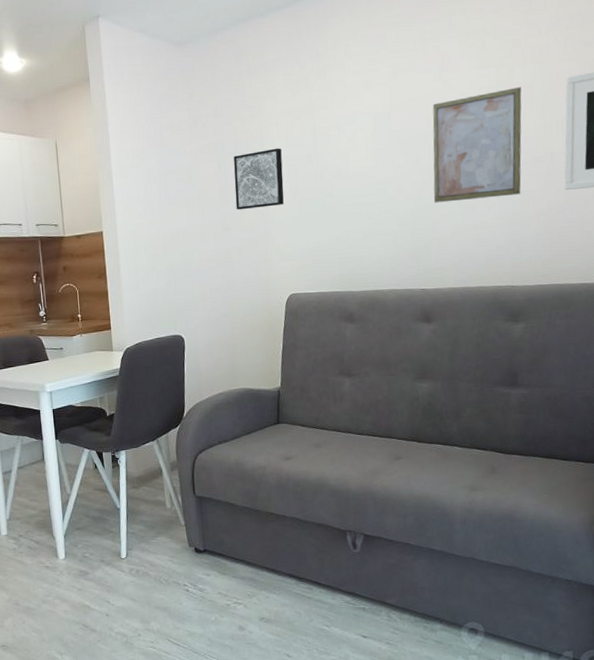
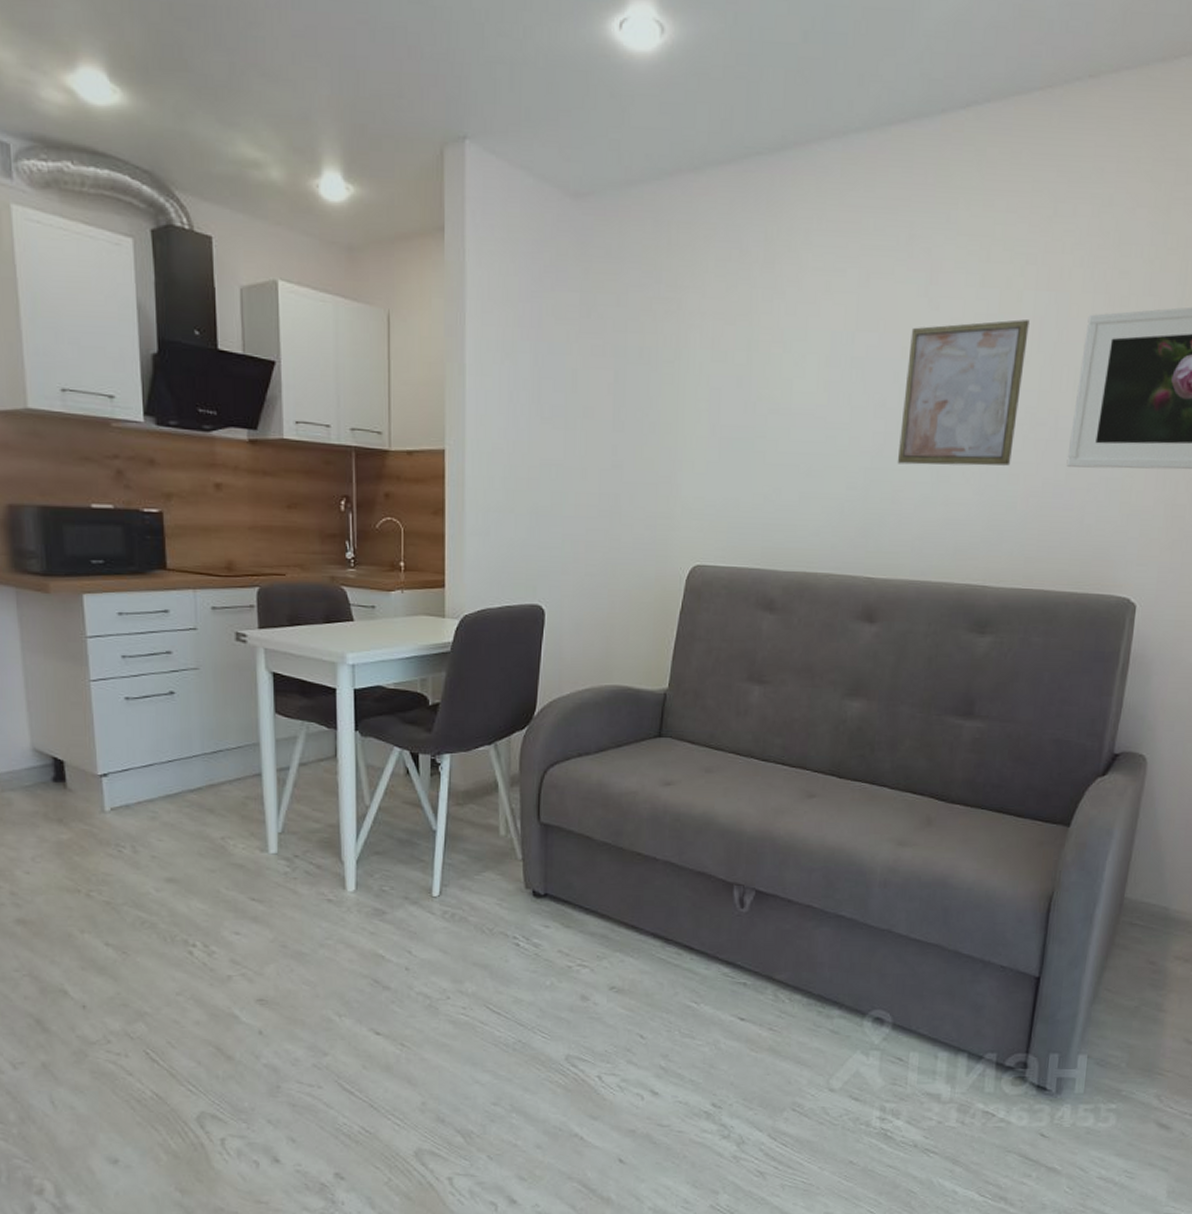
wall art: present [234,148,284,210] -> none [633,361,703,443]

